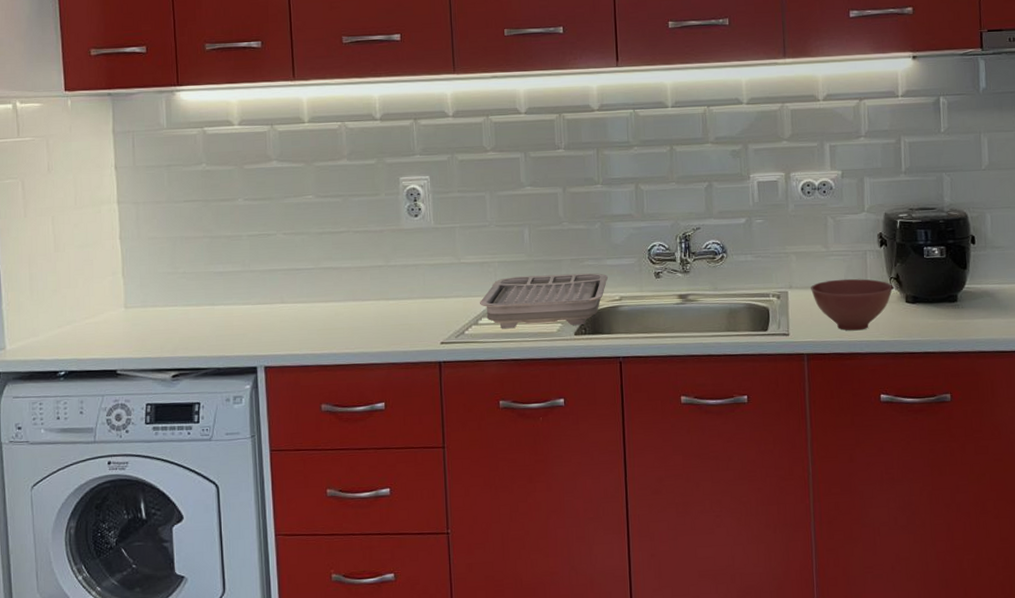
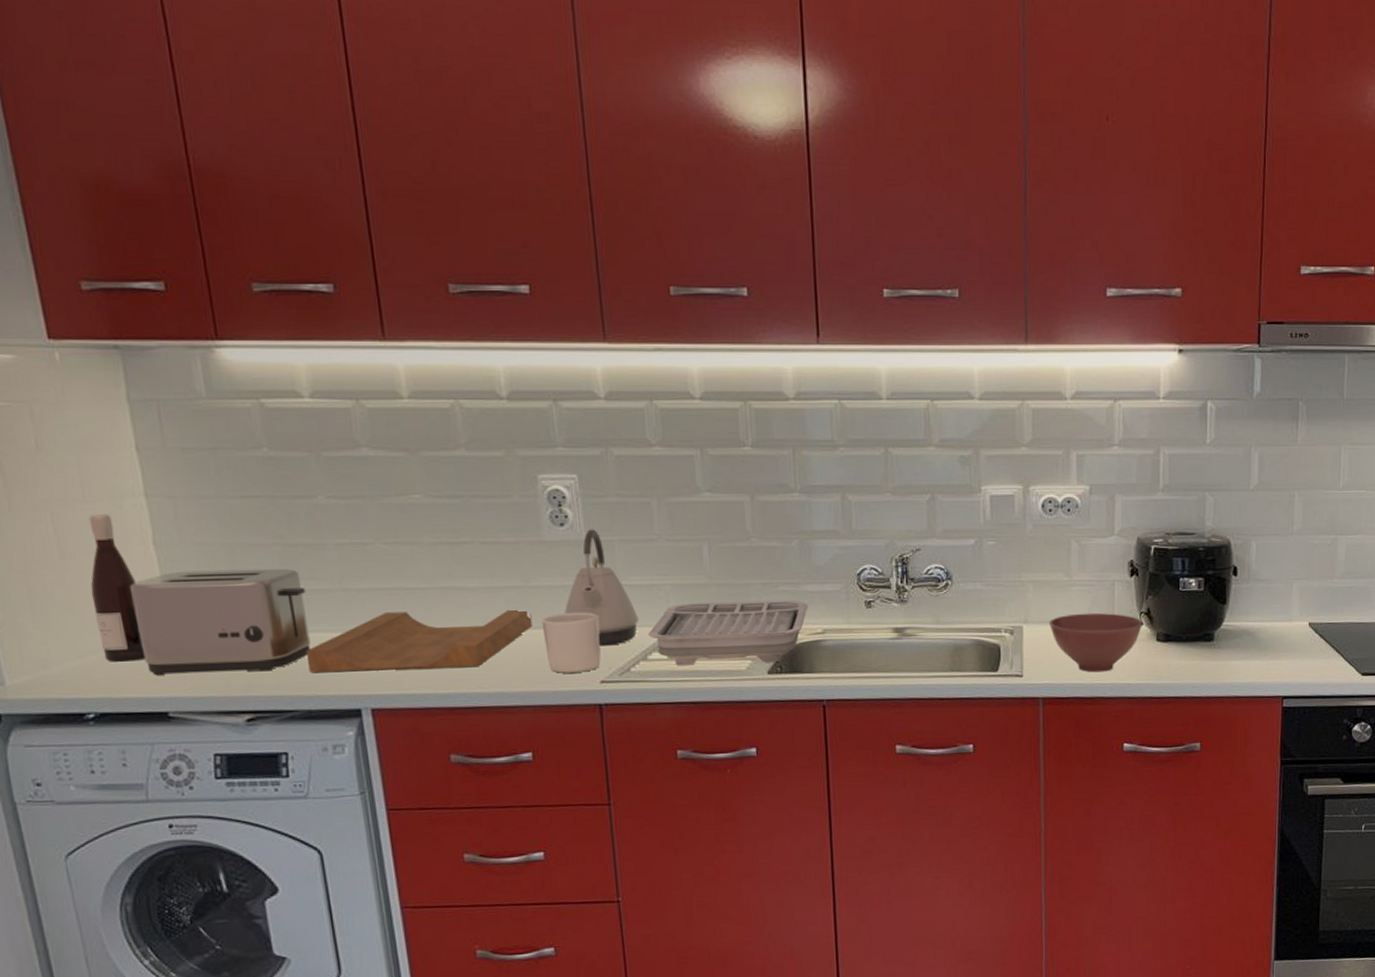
bottle: none [73,217,105,331] -> present [88,514,146,662]
toaster: none [99,255,224,340] -> present [129,568,311,675]
cutting board: none [220,284,390,337] -> present [305,609,533,672]
mug: none [397,285,442,336] -> present [541,612,601,673]
kettle: none [415,218,473,313] -> present [564,529,639,646]

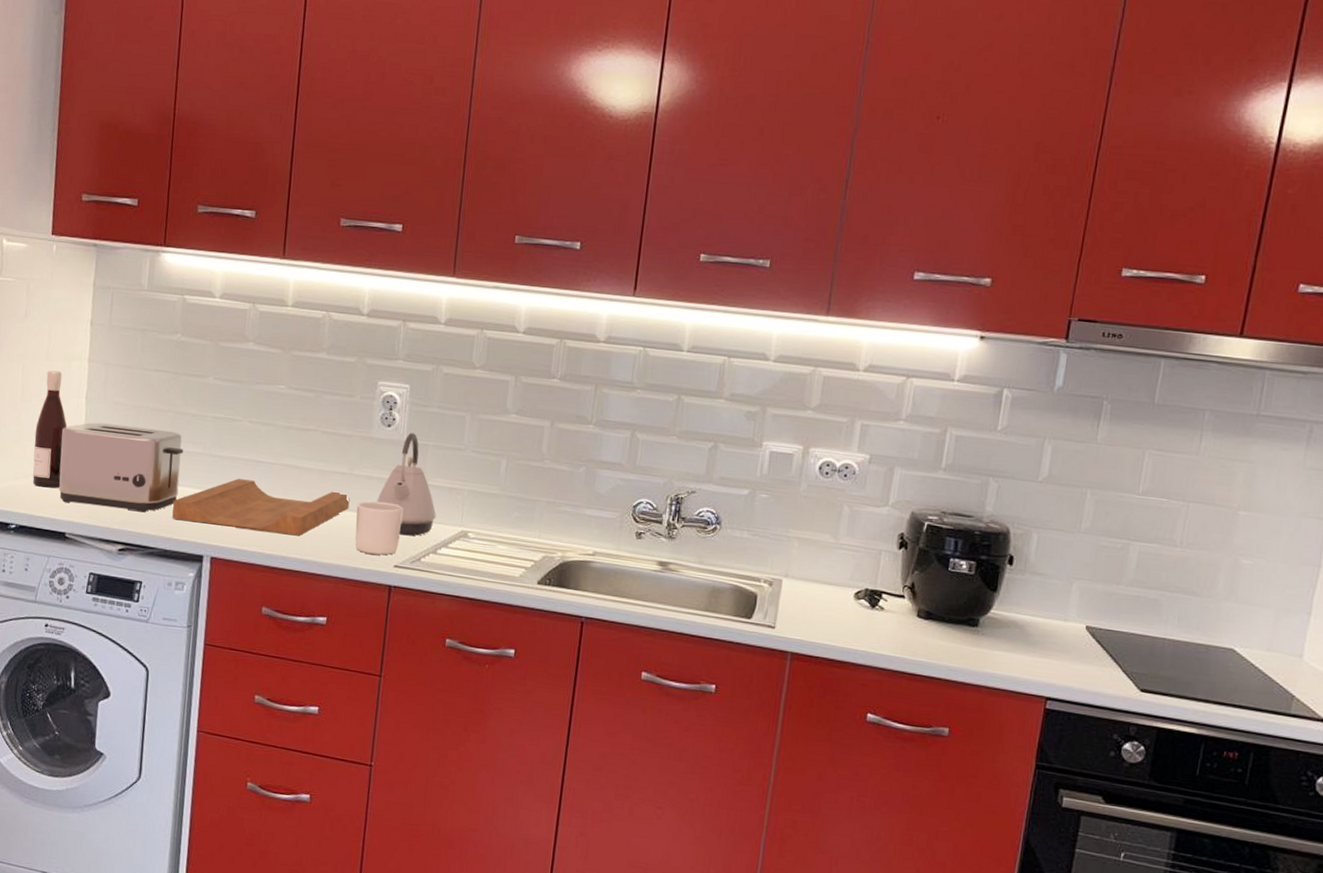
dish rack: present [649,600,808,666] -> none [442,508,584,575]
bowl: present [1049,612,1143,673] -> none [809,575,906,638]

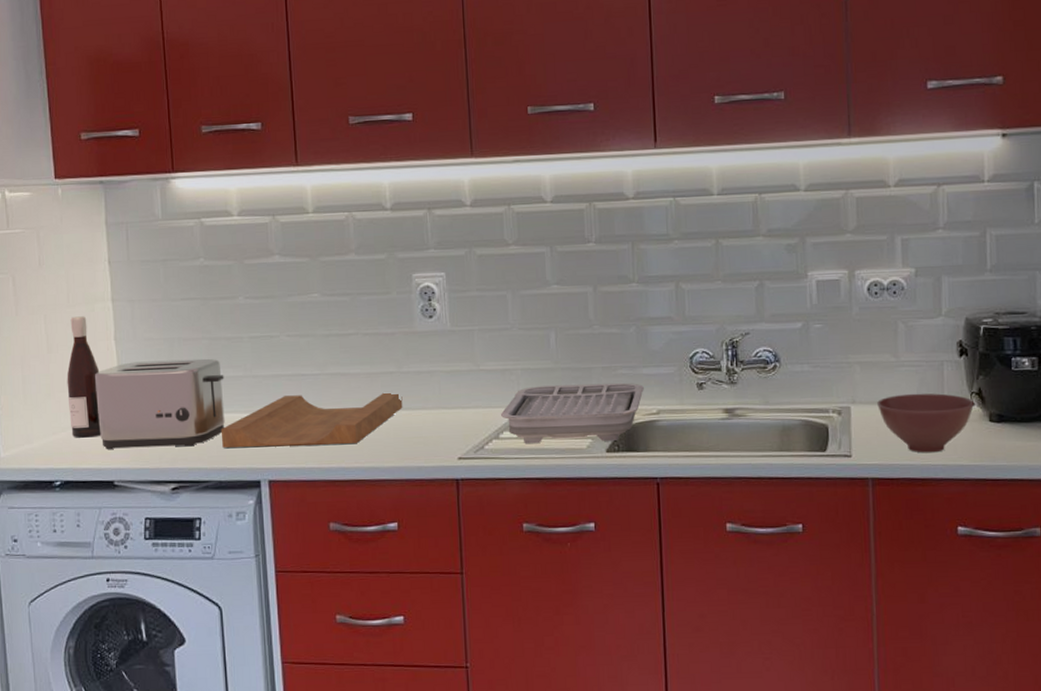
mug: present [355,501,403,555] -> none [410,394,459,450]
kettle: present [376,432,437,536] -> none [430,320,493,426]
dish rack: none [442,508,584,575] -> present [501,382,644,444]
bowl: none [809,575,906,638] -> present [877,393,975,453]

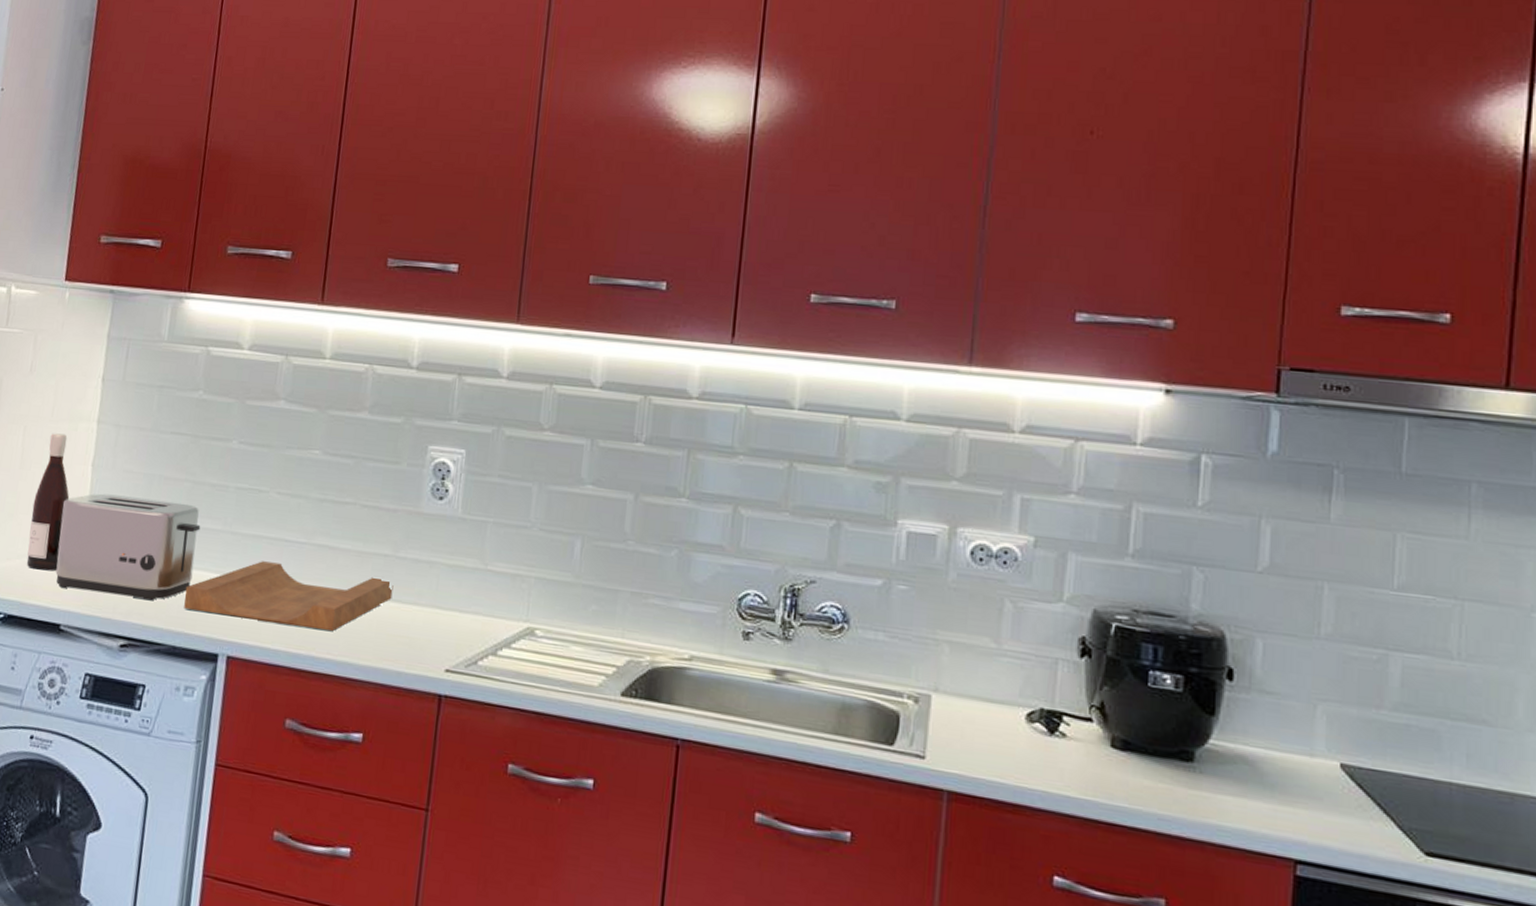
dish rack: present [501,382,644,444] -> none [503,600,678,684]
bowl: present [877,393,975,453] -> none [966,690,1094,774]

